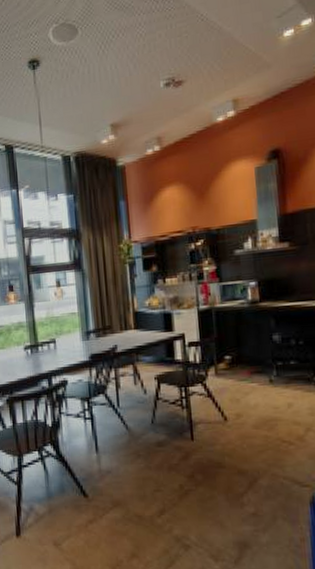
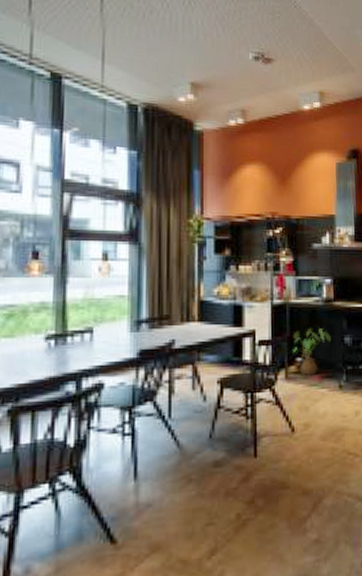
house plant: none [220,328,259,371] -> present [293,327,331,375]

